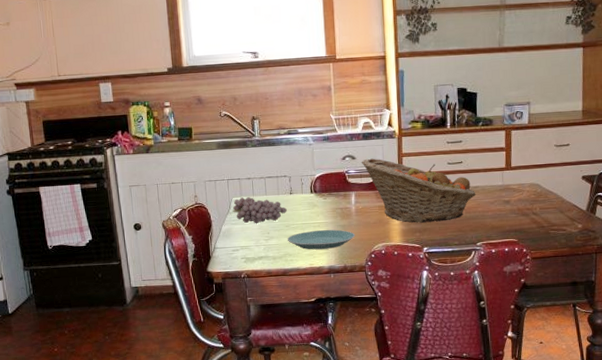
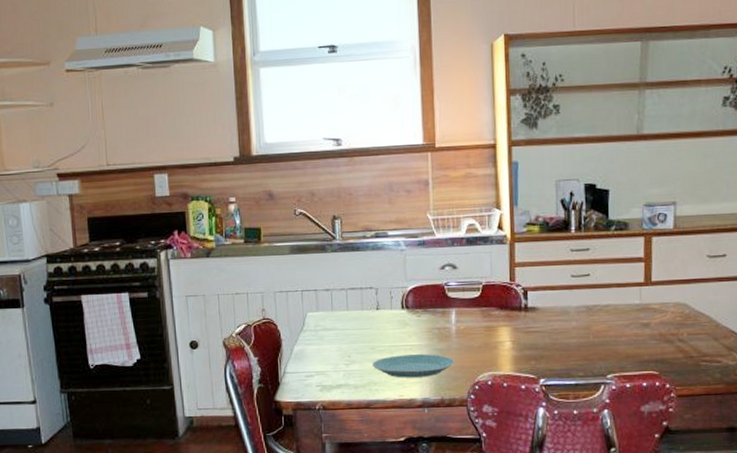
fruit: present [233,197,287,224] -> none [307,312,373,345]
fruit basket: present [361,158,476,223] -> none [463,268,607,349]

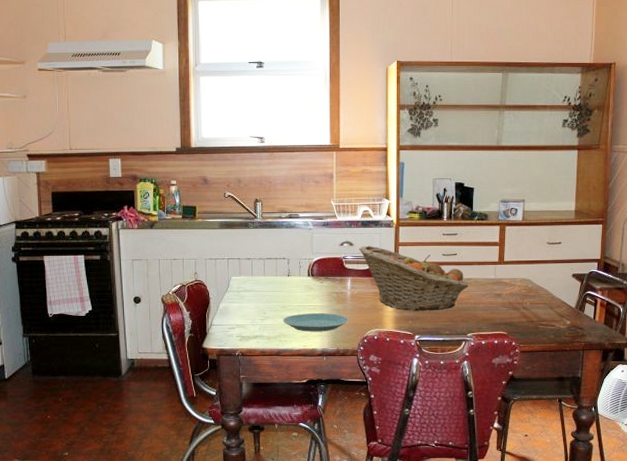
fruit basket: none [463,268,607,349] -> present [358,245,469,311]

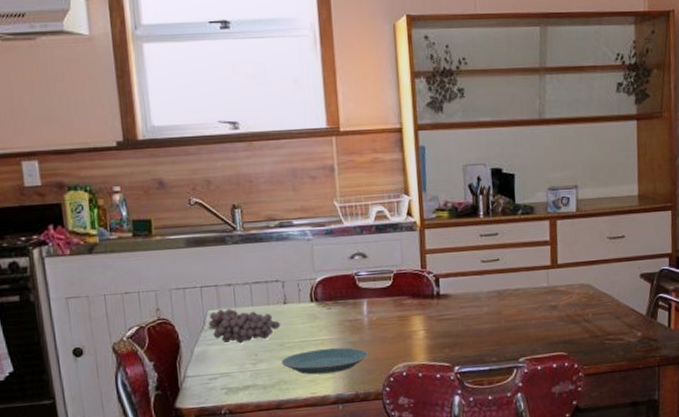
fruit: none [231,277,284,304] -> present [208,309,280,344]
fruit basket: present [358,245,469,311] -> none [374,256,517,337]

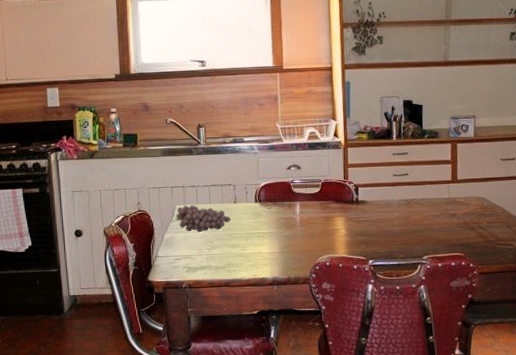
plate: present [281,347,369,375] -> none [230,239,300,261]

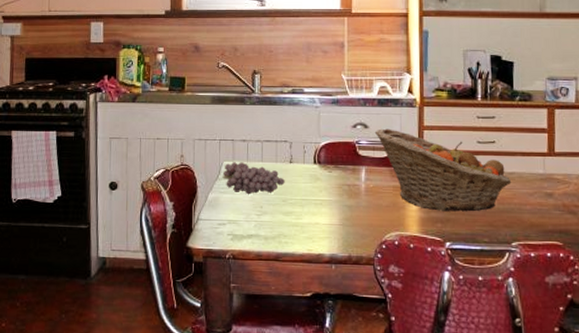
fruit basket: none [306,168,422,235] -> present [374,128,512,212]

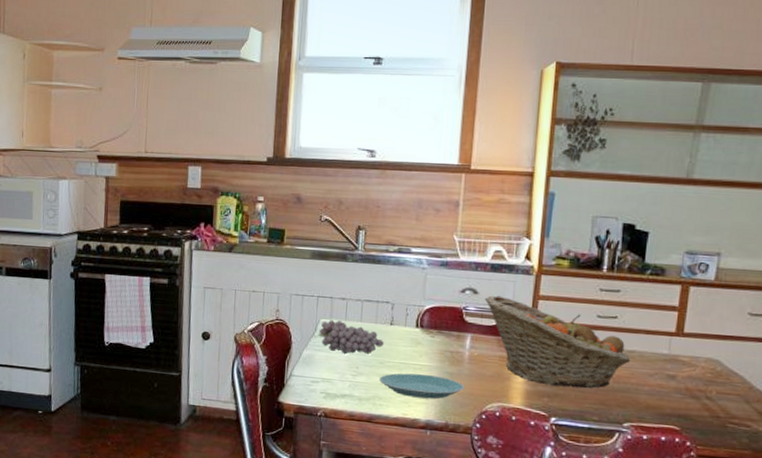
plate: none [282,208,364,233] -> present [378,373,465,400]

